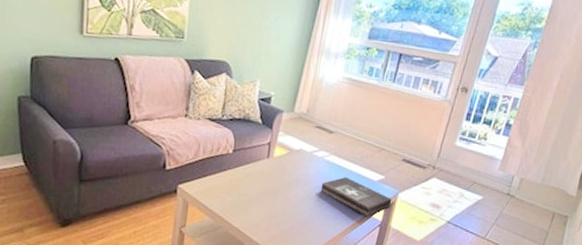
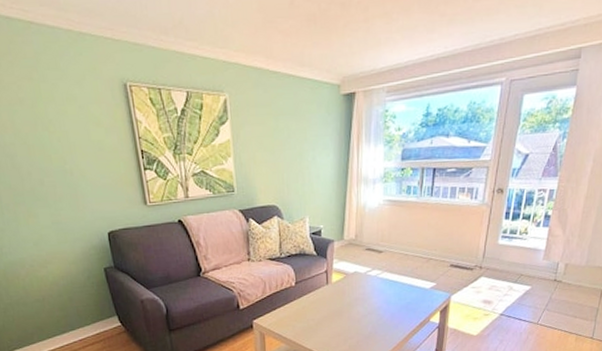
first aid kit: present [320,177,392,217] -> none [379,290,446,322]

